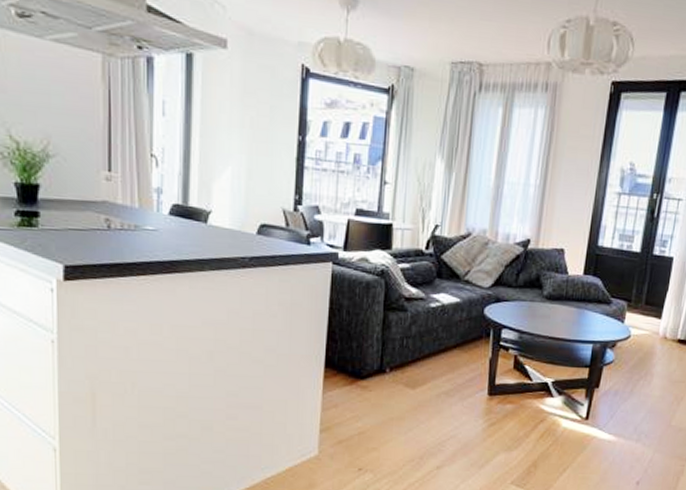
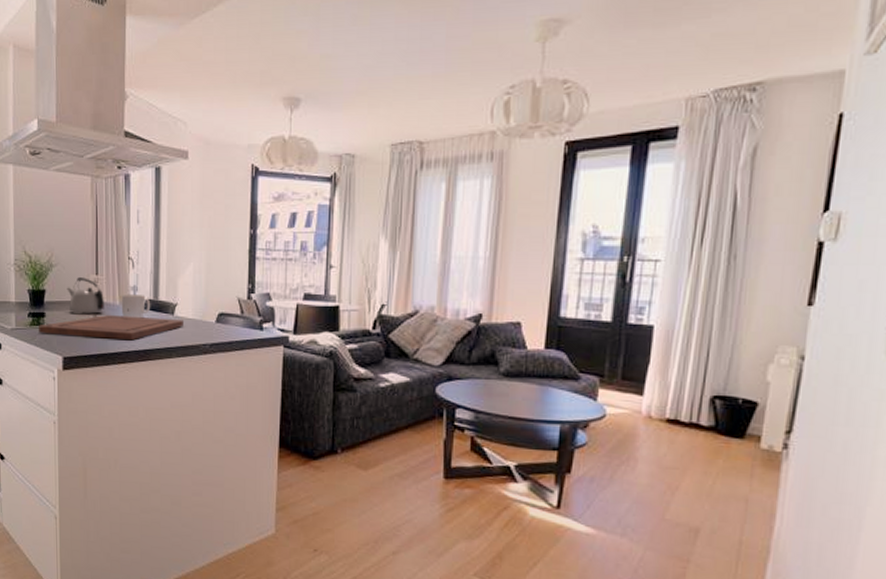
cutting board: none [30,219,218,250] -> present [39,315,183,341]
kettle: none [69,171,119,217] -> present [67,276,104,315]
mug: none [141,197,179,225] -> present [121,295,151,319]

